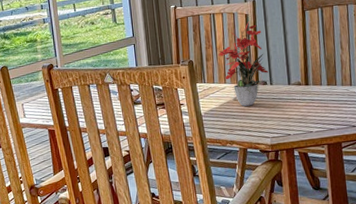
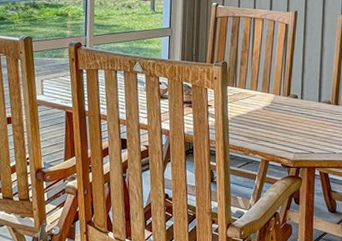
potted flower: present [218,21,269,106] -> none [253,31,300,118]

